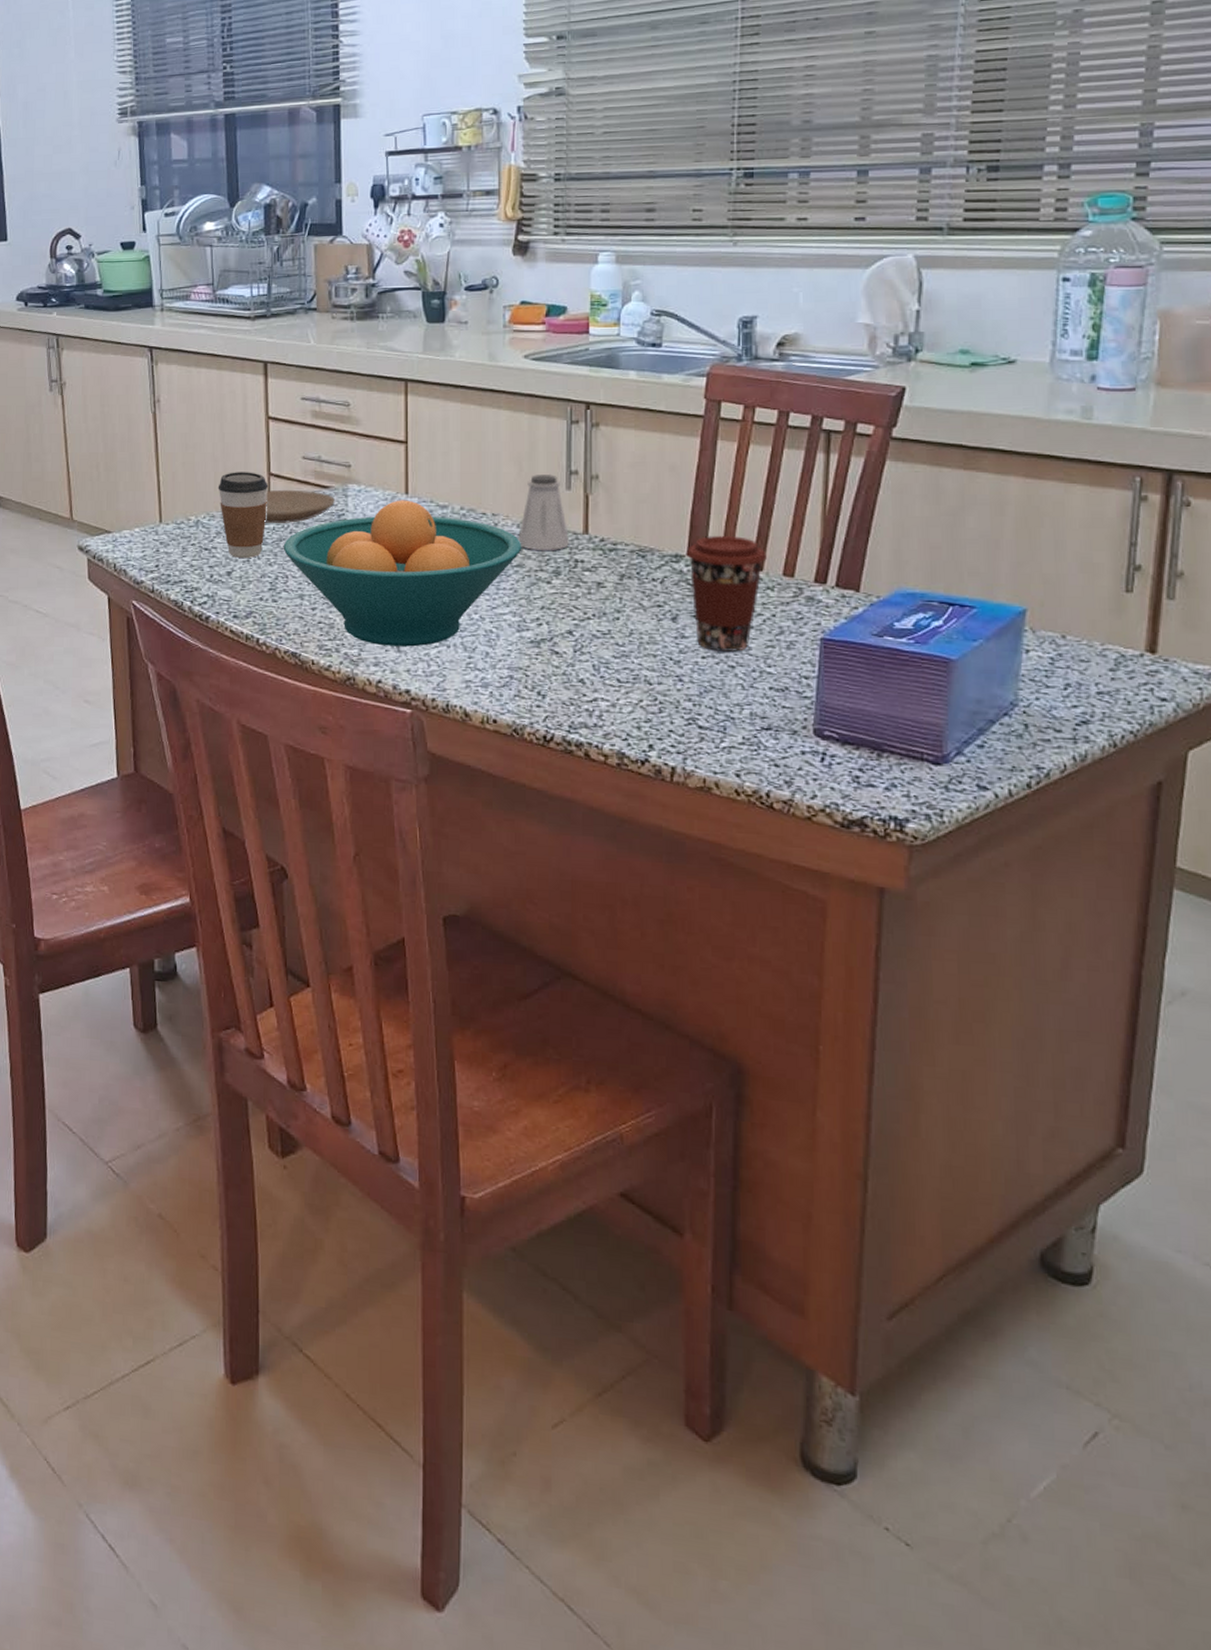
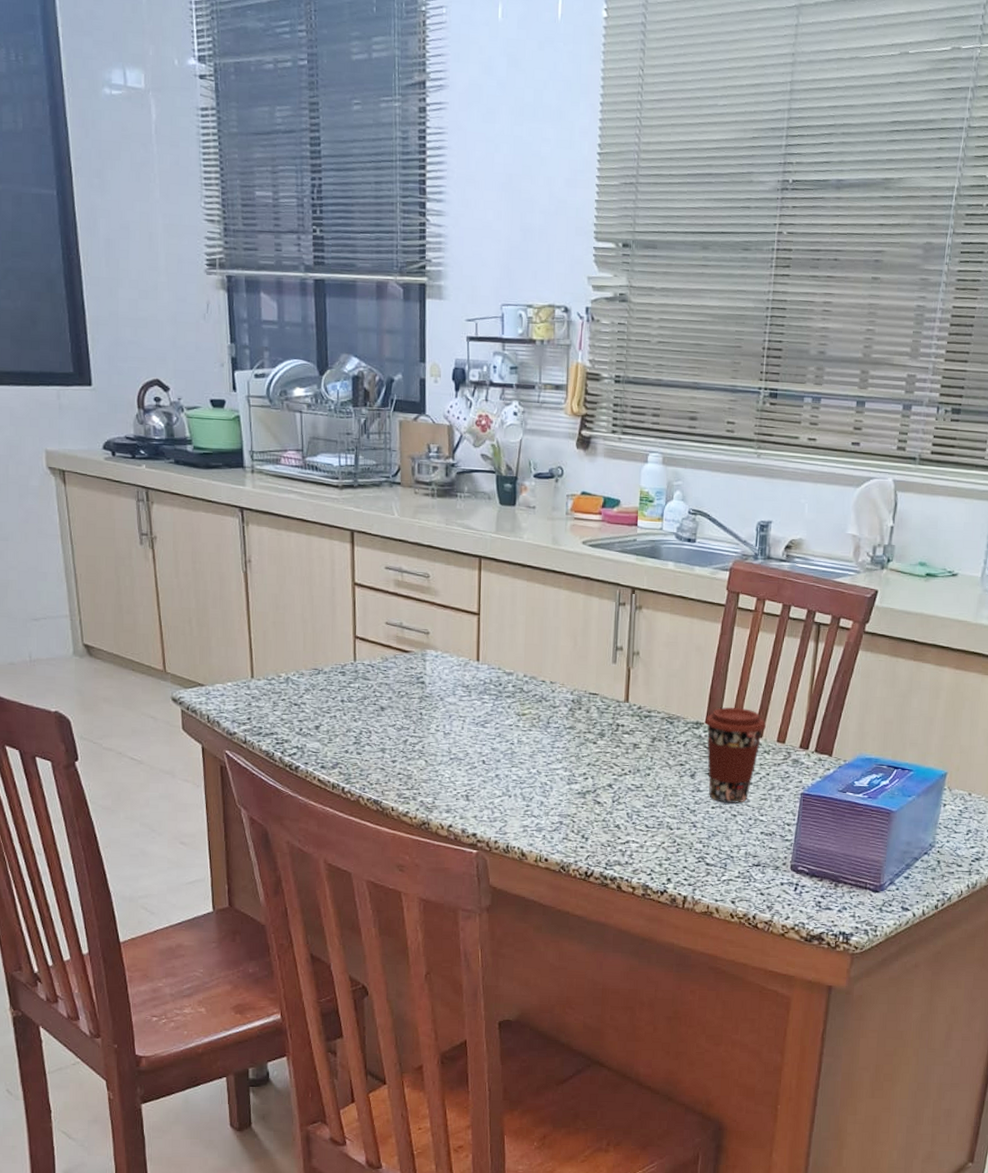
coffee cup: present [218,472,269,558] -> none [307,633,354,714]
plate: present [264,489,336,524] -> none [350,652,415,684]
fruit bowl: present [283,500,522,647] -> none [367,666,574,796]
saltshaker: present [518,475,570,552] -> none [571,649,614,716]

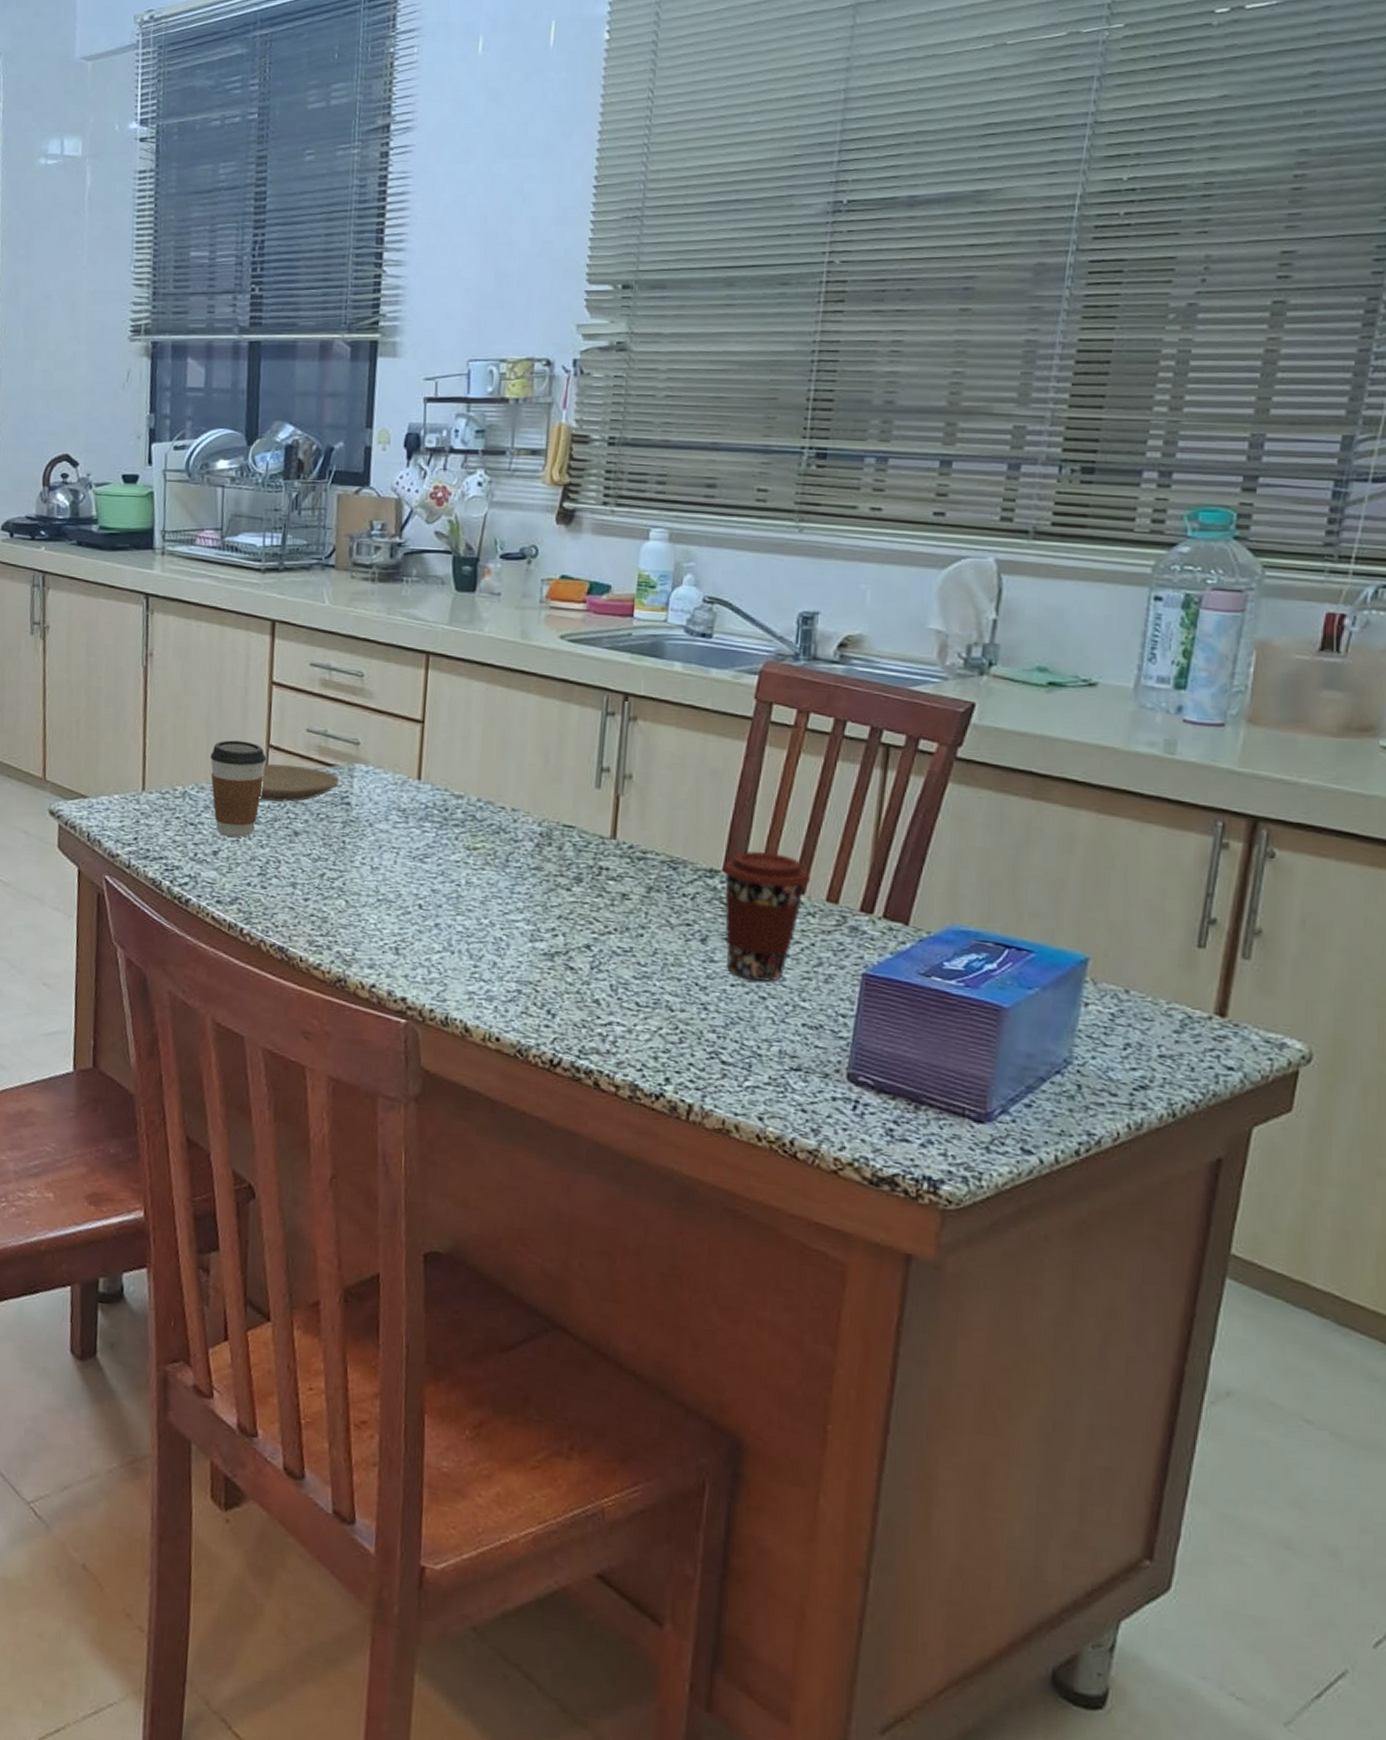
coffee cup: none [307,633,354,714] -> present [210,740,267,838]
plate: none [350,652,415,684] -> present [259,763,340,803]

